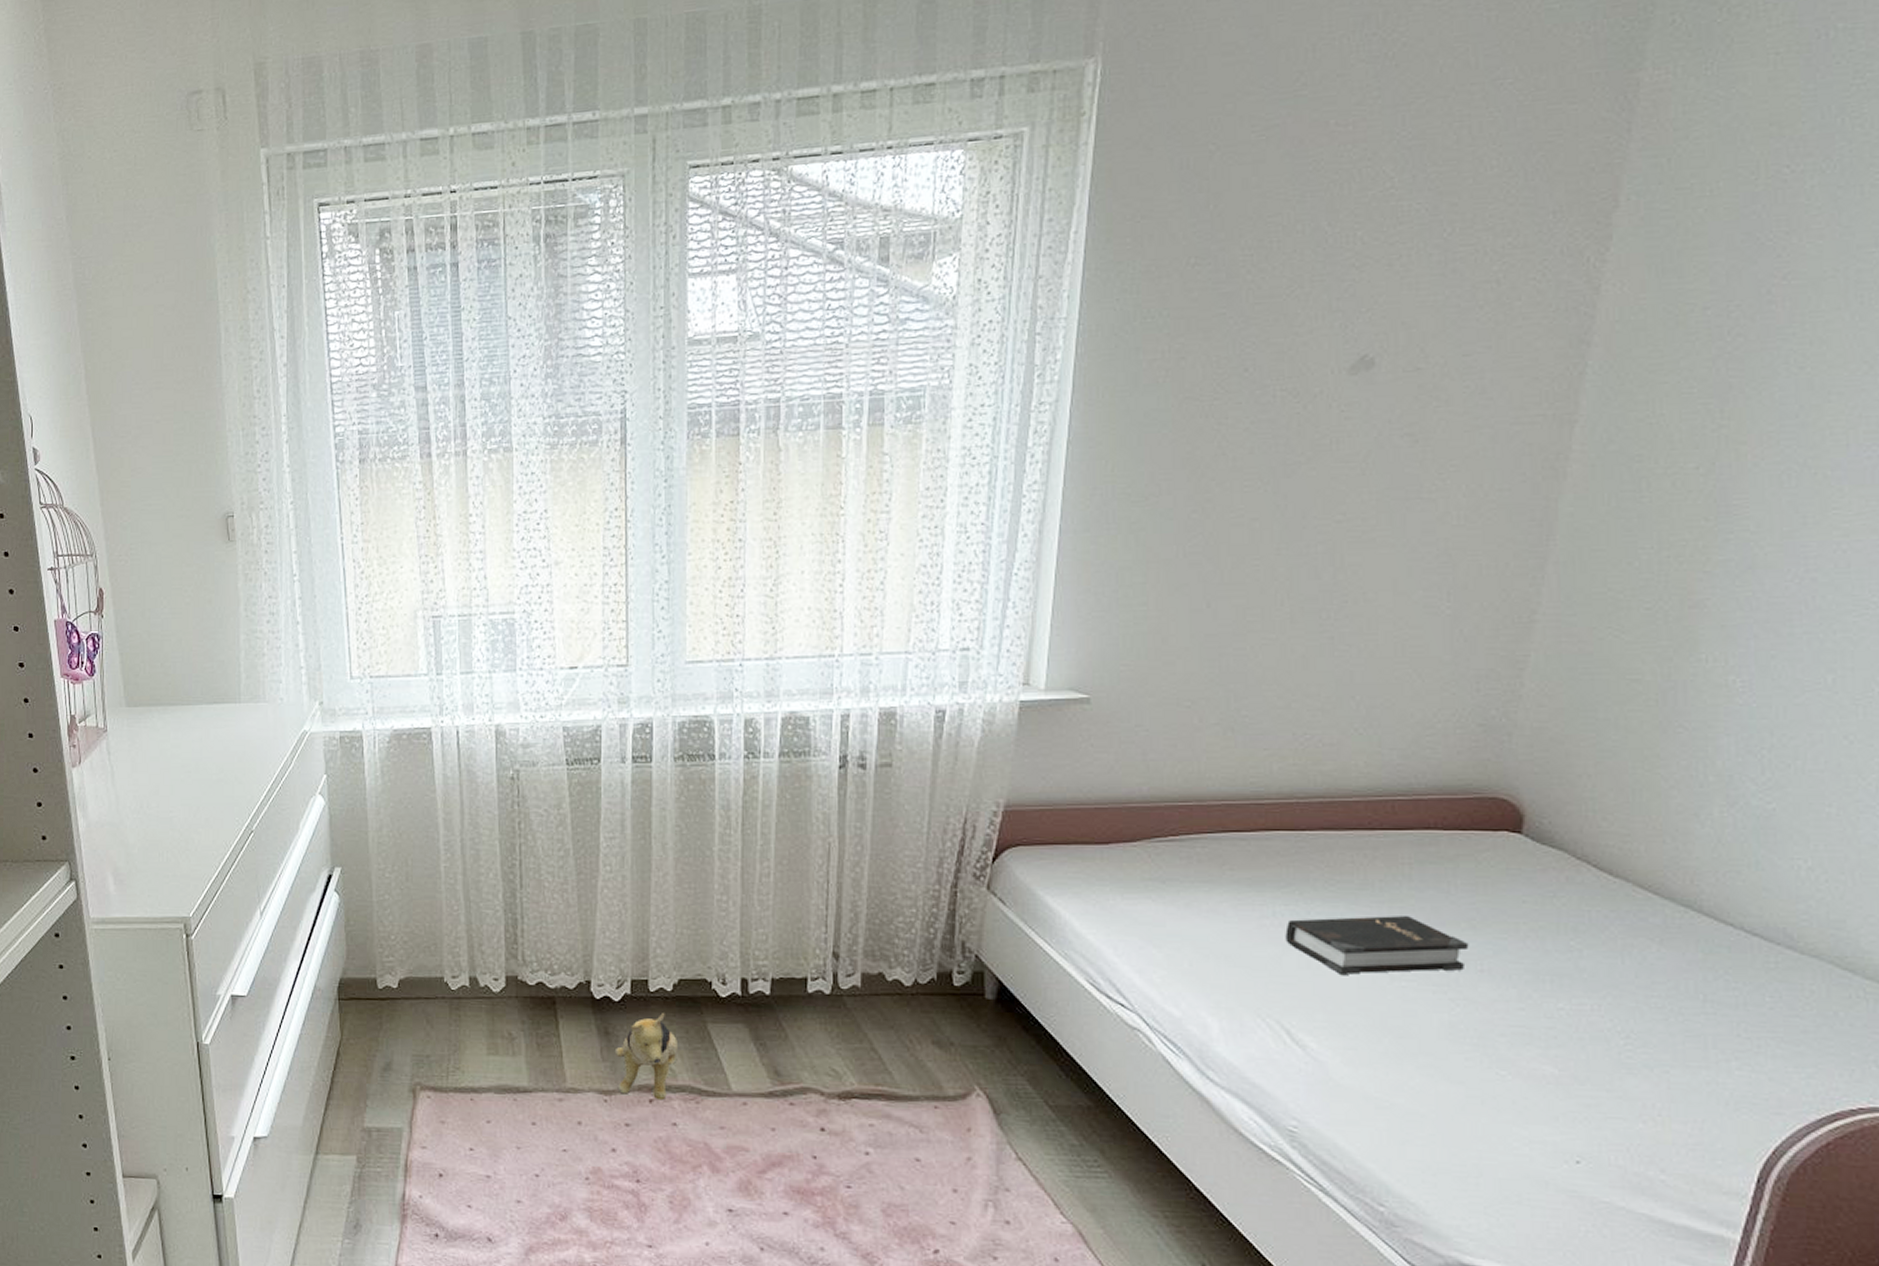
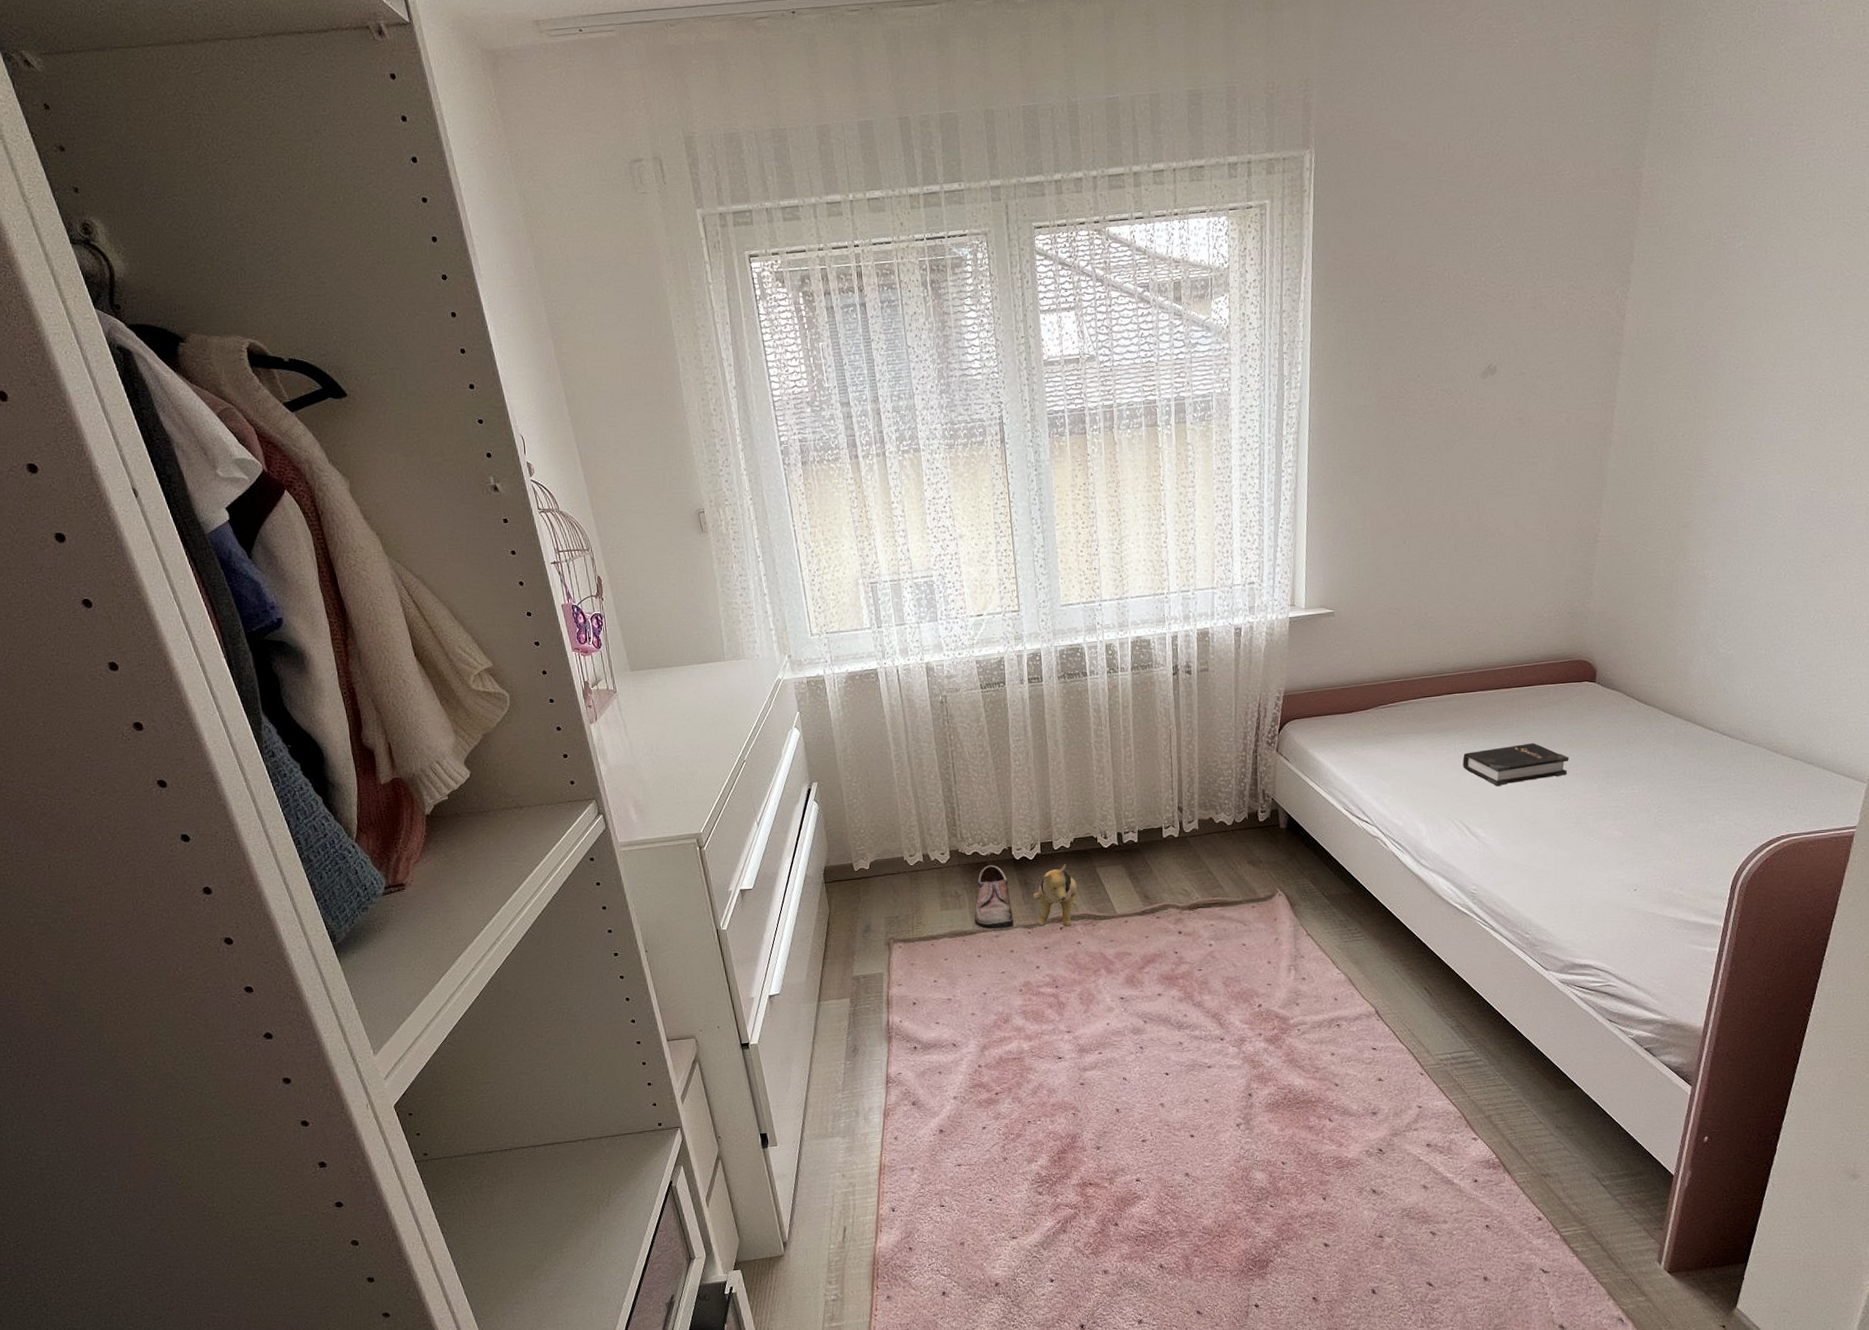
shoe: none [531,1002,585,1091] -> present [974,865,1014,930]

